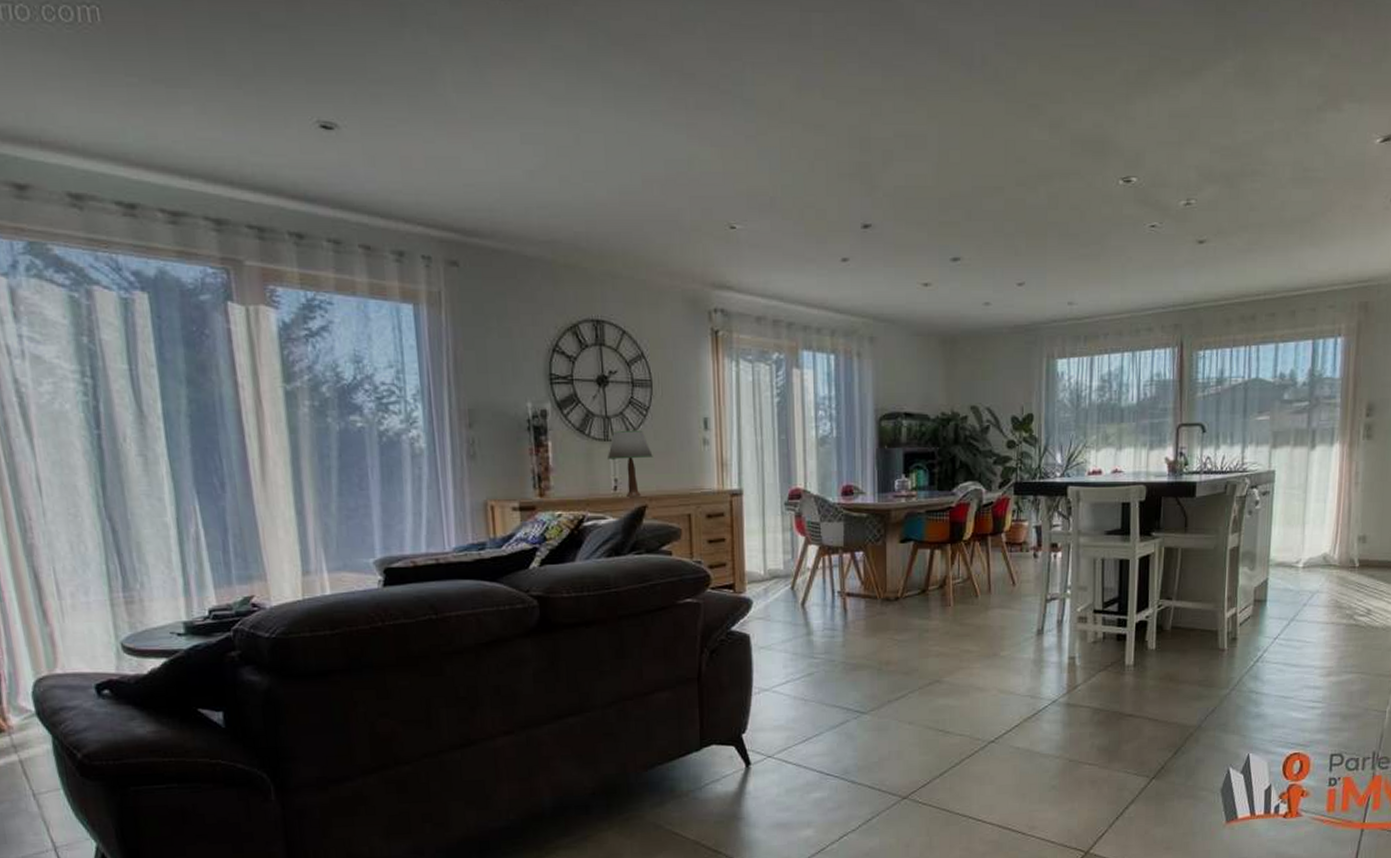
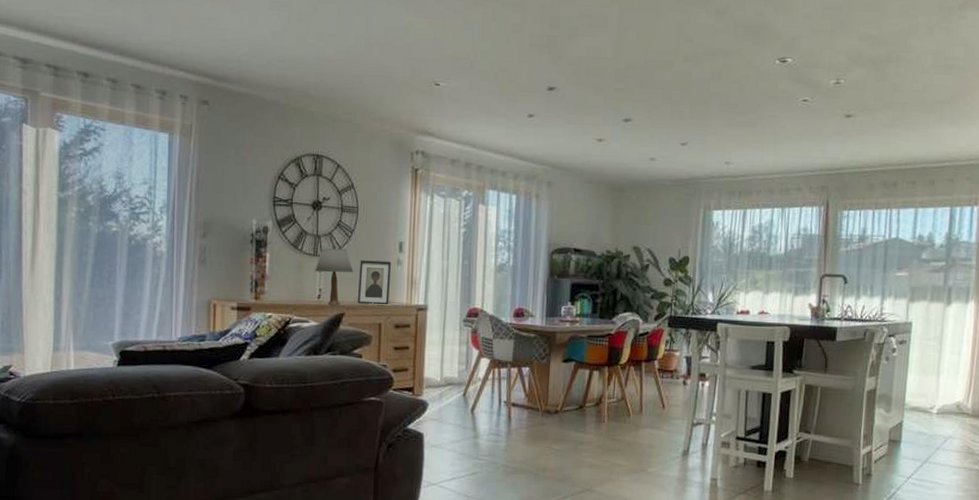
picture frame: none [659,441,698,493] -> present [357,260,392,304]

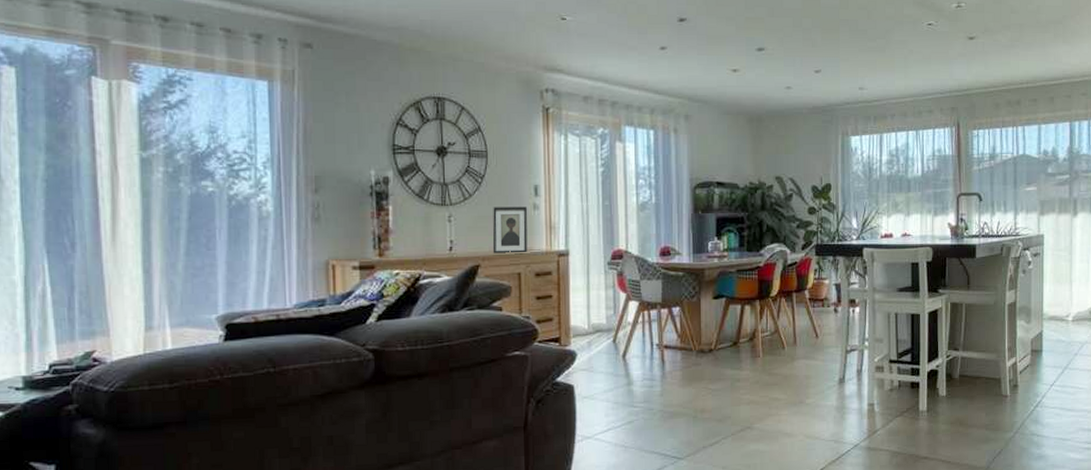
table lamp: present [315,246,354,305] -> none [444,194,487,257]

